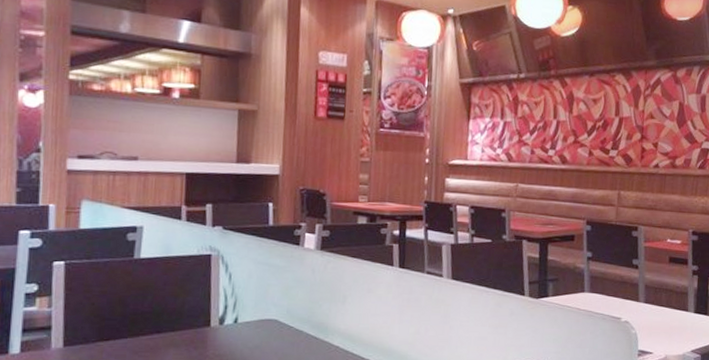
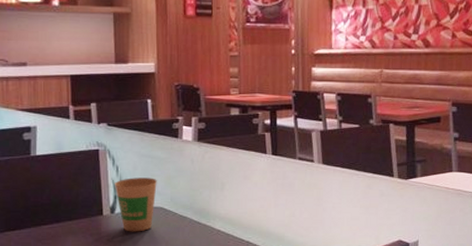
paper cup: none [225,286,273,346] -> present [114,178,157,232]

